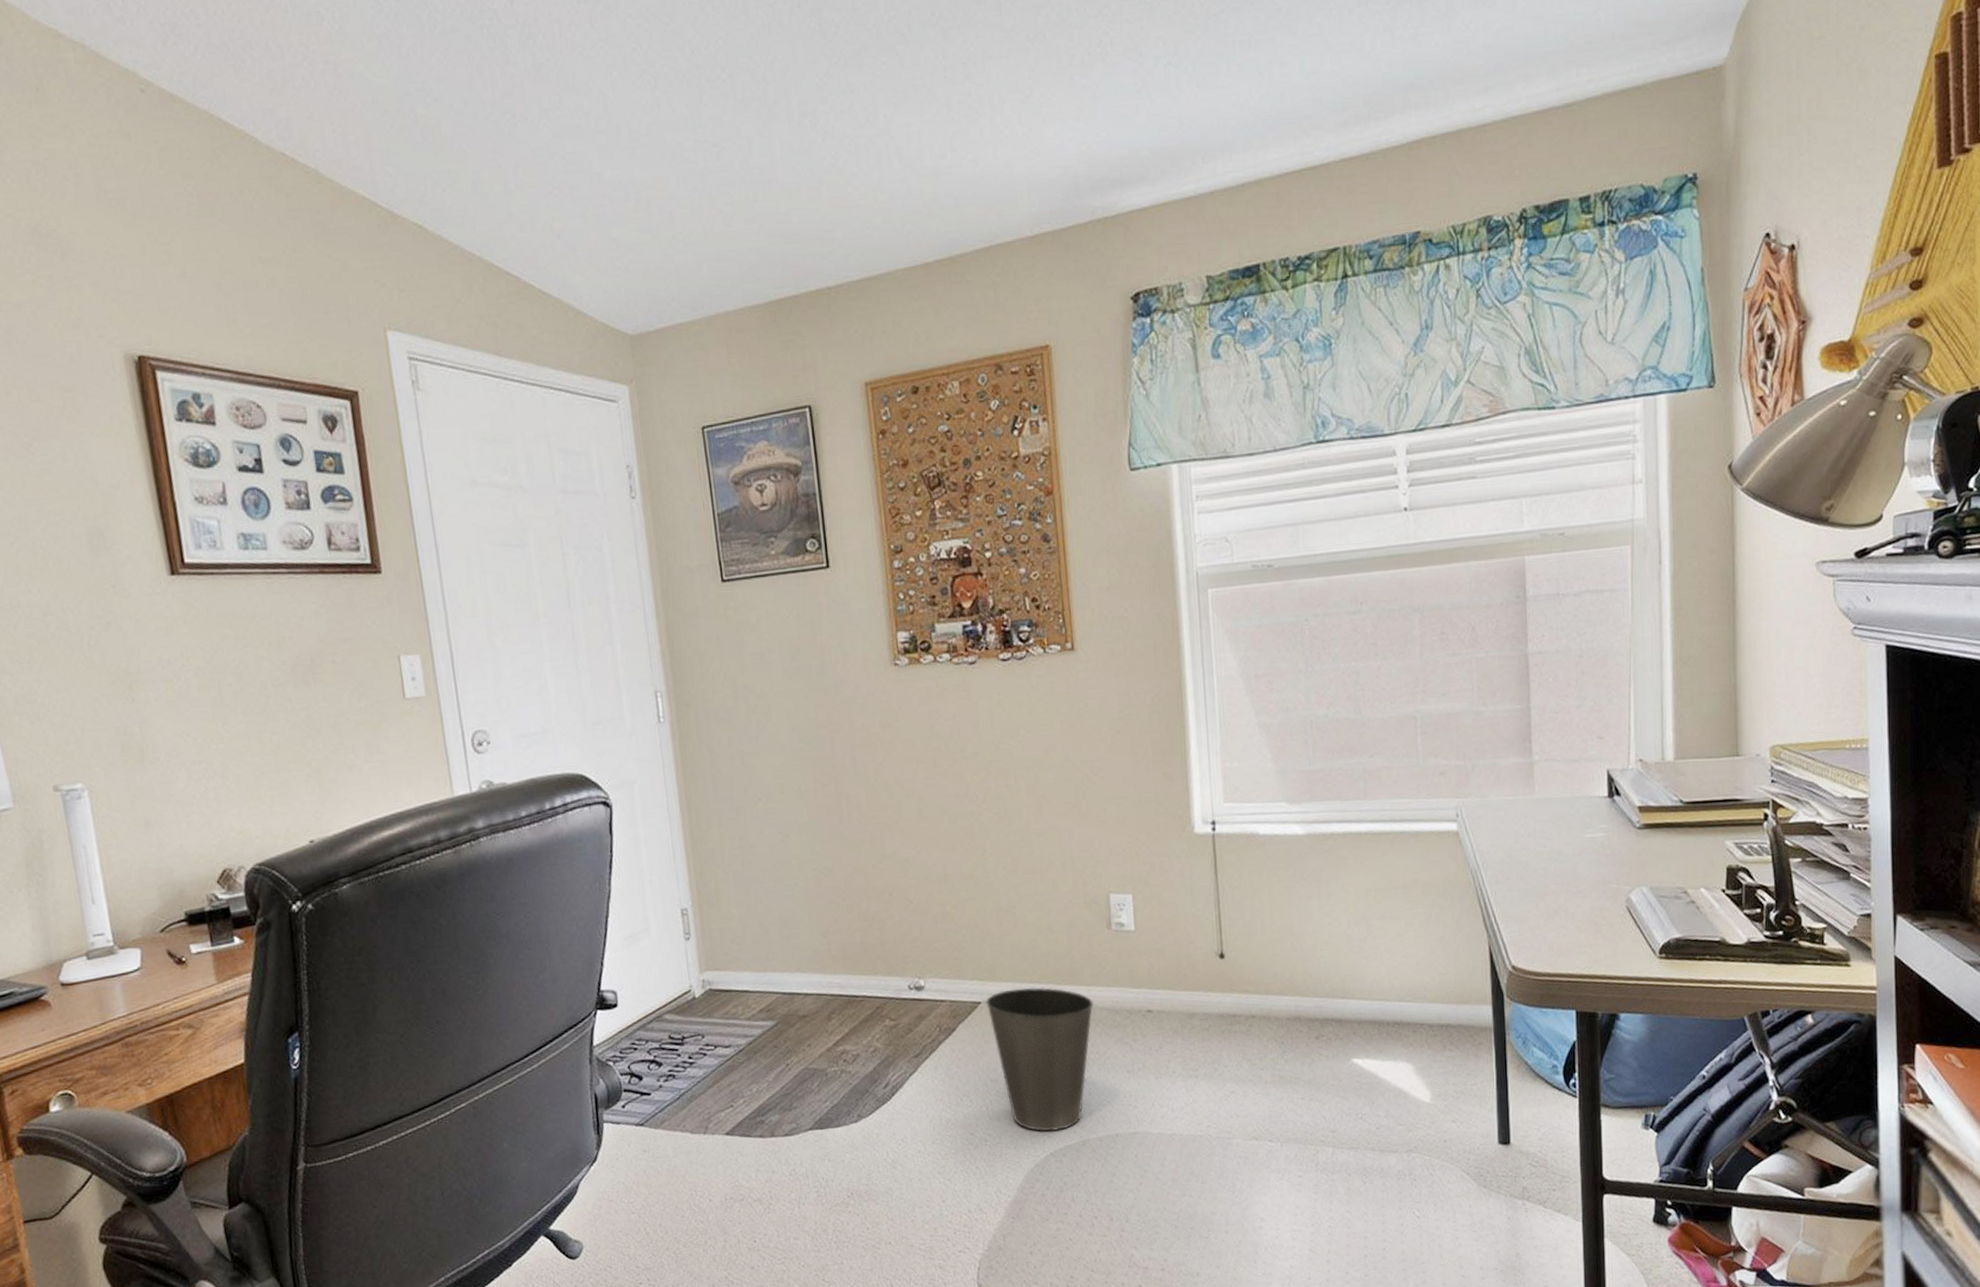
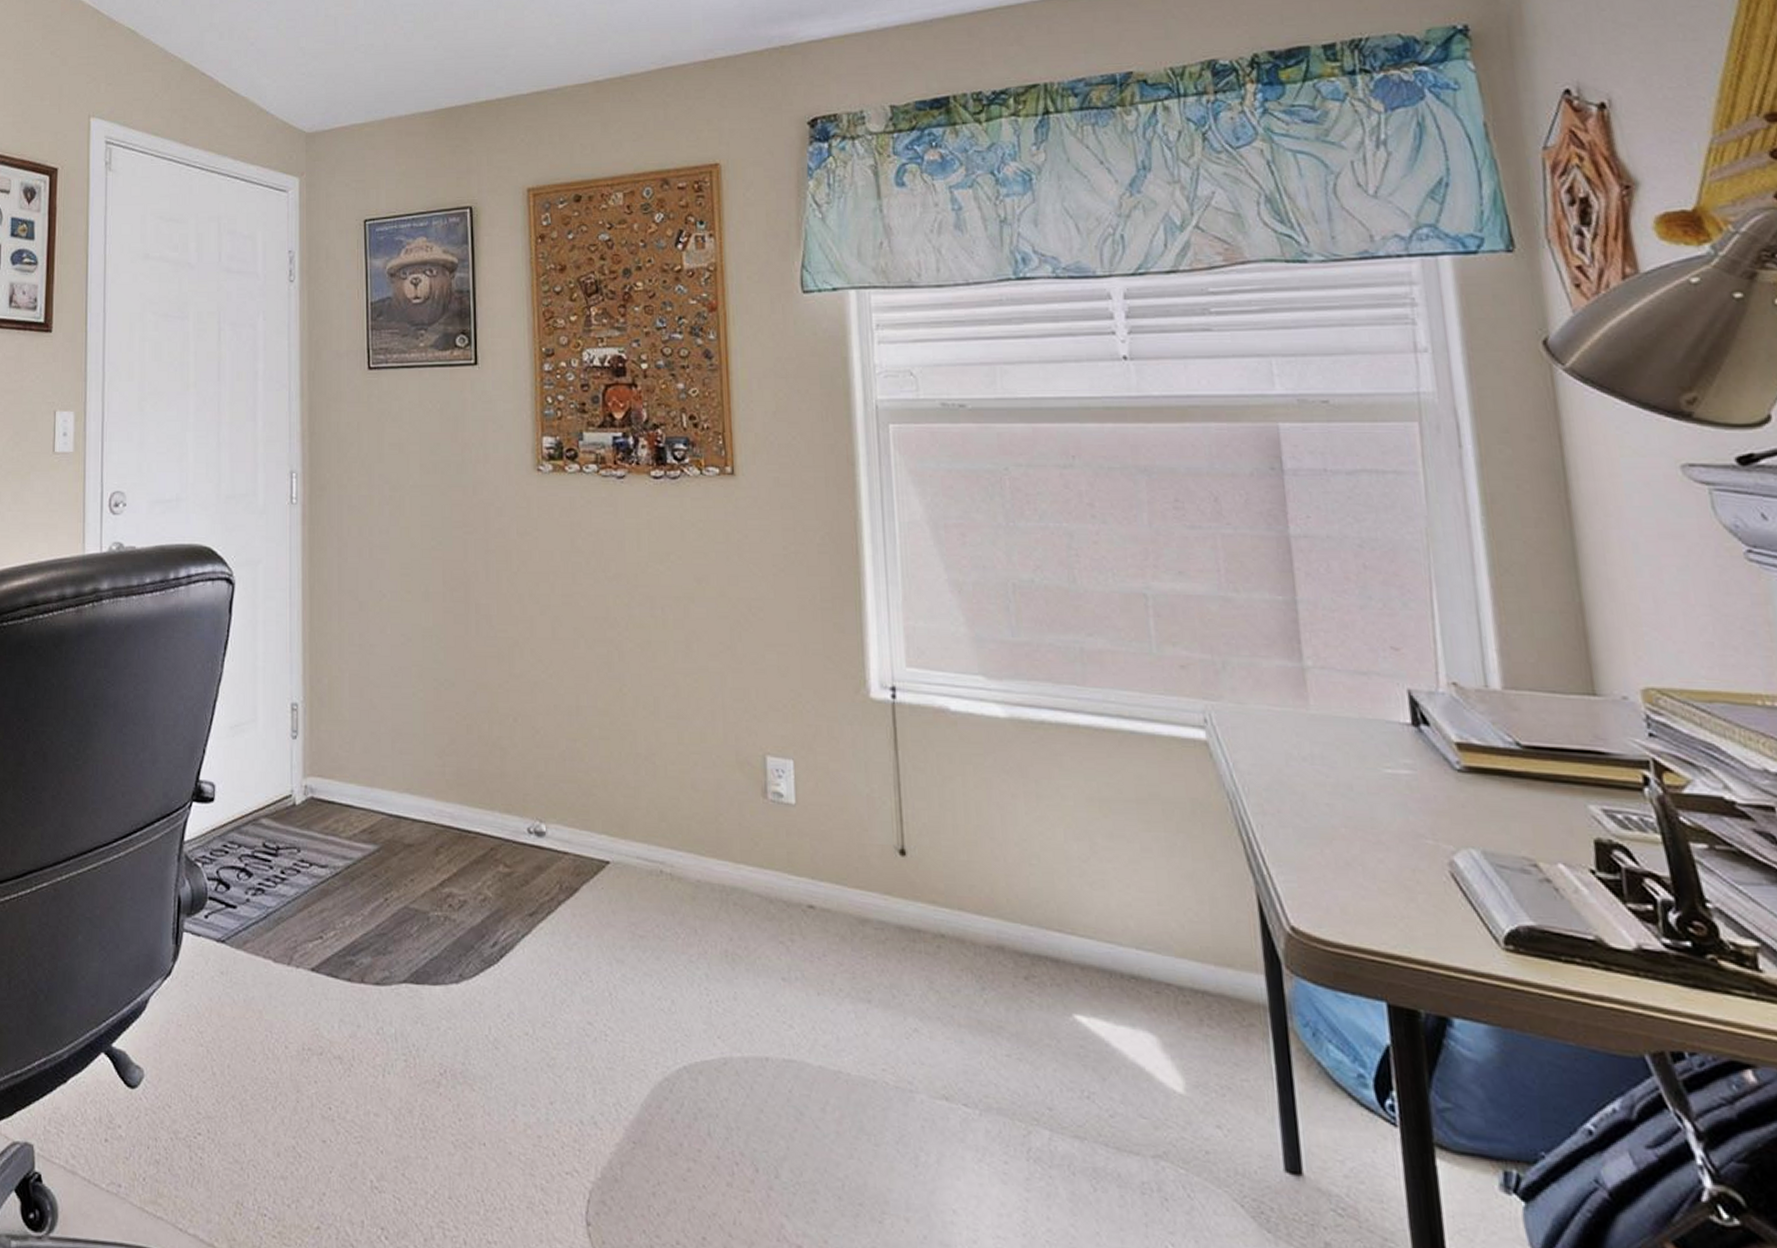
waste basket: present [986,987,1095,1132] -> none [615,852,744,1039]

